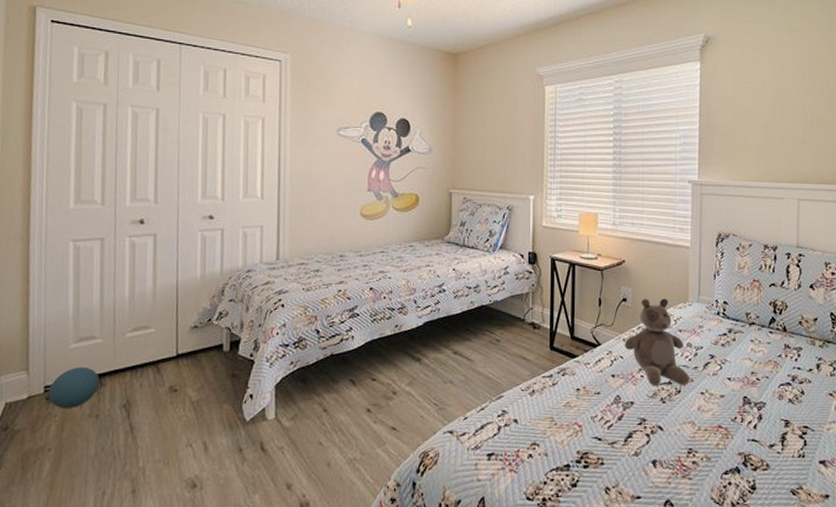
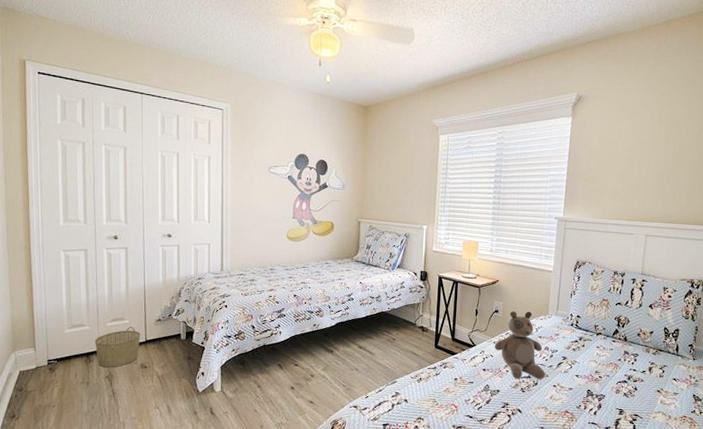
ball: present [48,366,100,408] -> none [51,346,88,377]
basket: none [108,336,171,394] -> present [94,326,141,368]

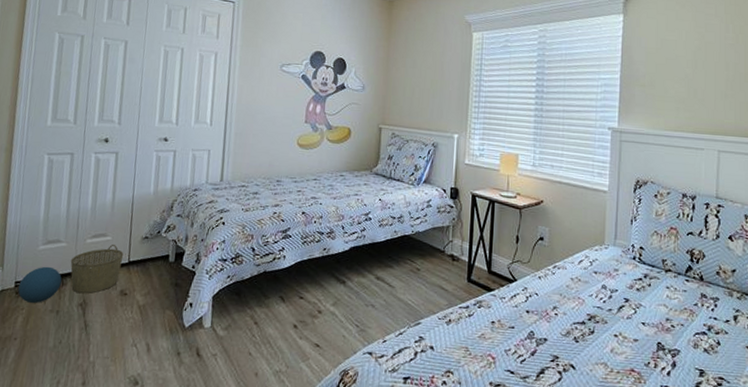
ball: none [51,346,88,377] -> present [18,266,62,303]
stuffed animal: present [494,310,545,380] -> none [539,238,604,327]

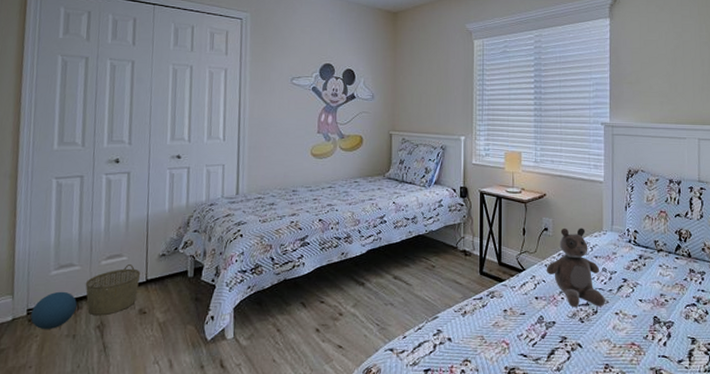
stuffed animal: none [539,238,604,327] -> present [546,227,605,308]

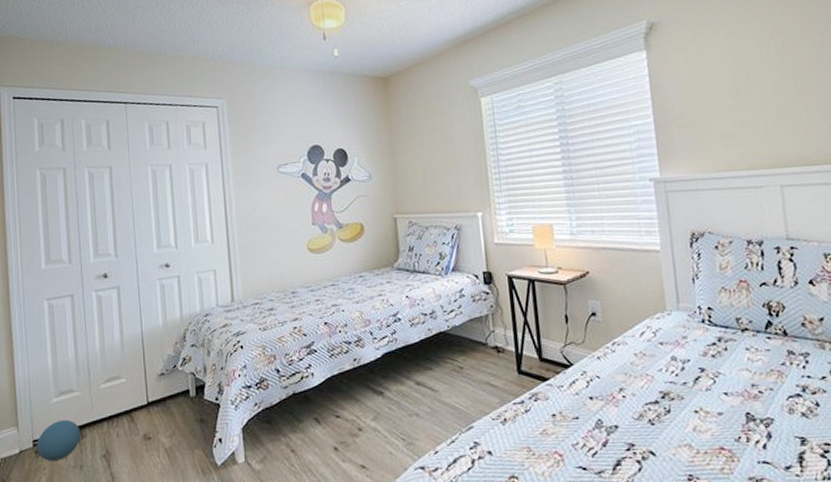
basket: present [85,263,141,316] -> none [86,385,141,444]
stuffed animal: present [546,227,605,308] -> none [599,309,680,407]

